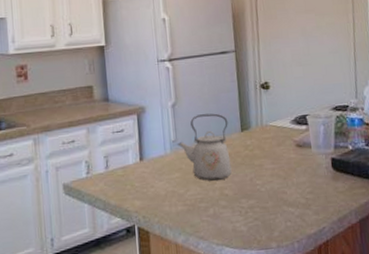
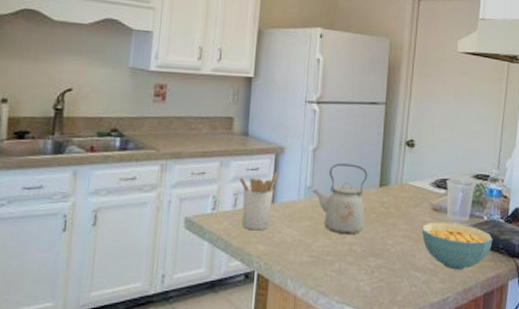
utensil holder: none [106,132,143,188] -> present [238,173,278,231]
cereal bowl: none [288,156,361,201] -> present [421,221,493,270]

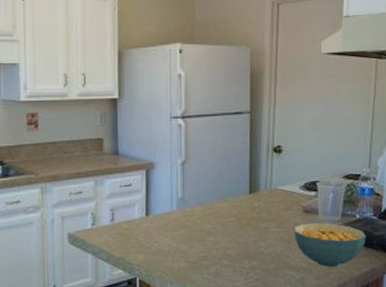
utensil holder: present [238,173,278,231] -> none [113,187,150,242]
kettle: present [313,163,368,234] -> none [184,174,237,240]

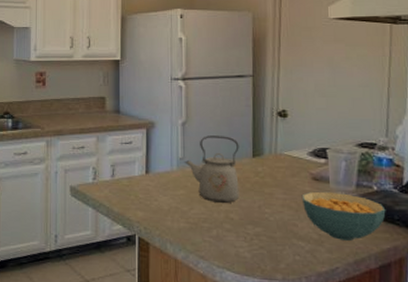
kettle: none [184,174,237,240] -> present [185,135,239,203]

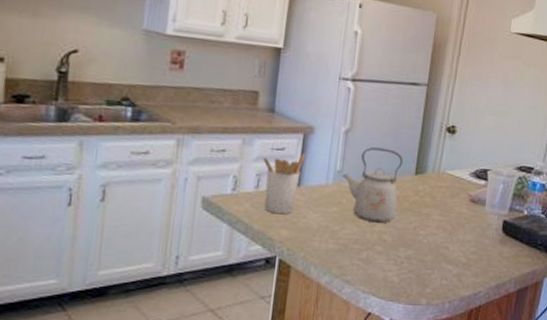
utensil holder: none [114,146,150,198] -> present [262,154,306,215]
cereal bowl: present [301,191,386,241] -> none [457,214,532,265]

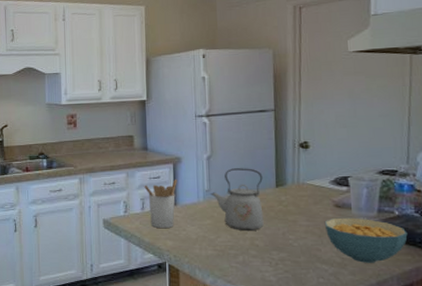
cereal bowl: none [457,214,532,265] -> present [324,217,408,263]

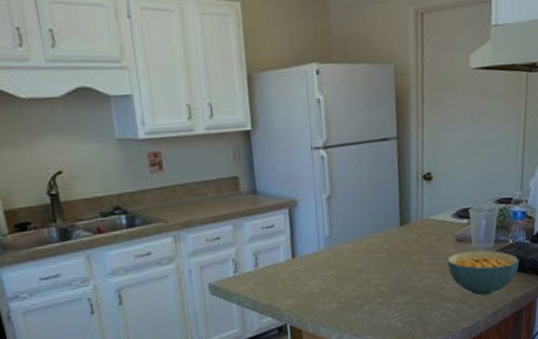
utensil holder: present [143,180,177,229] -> none [254,227,295,287]
kettle: present [211,168,264,231] -> none [332,206,389,278]

